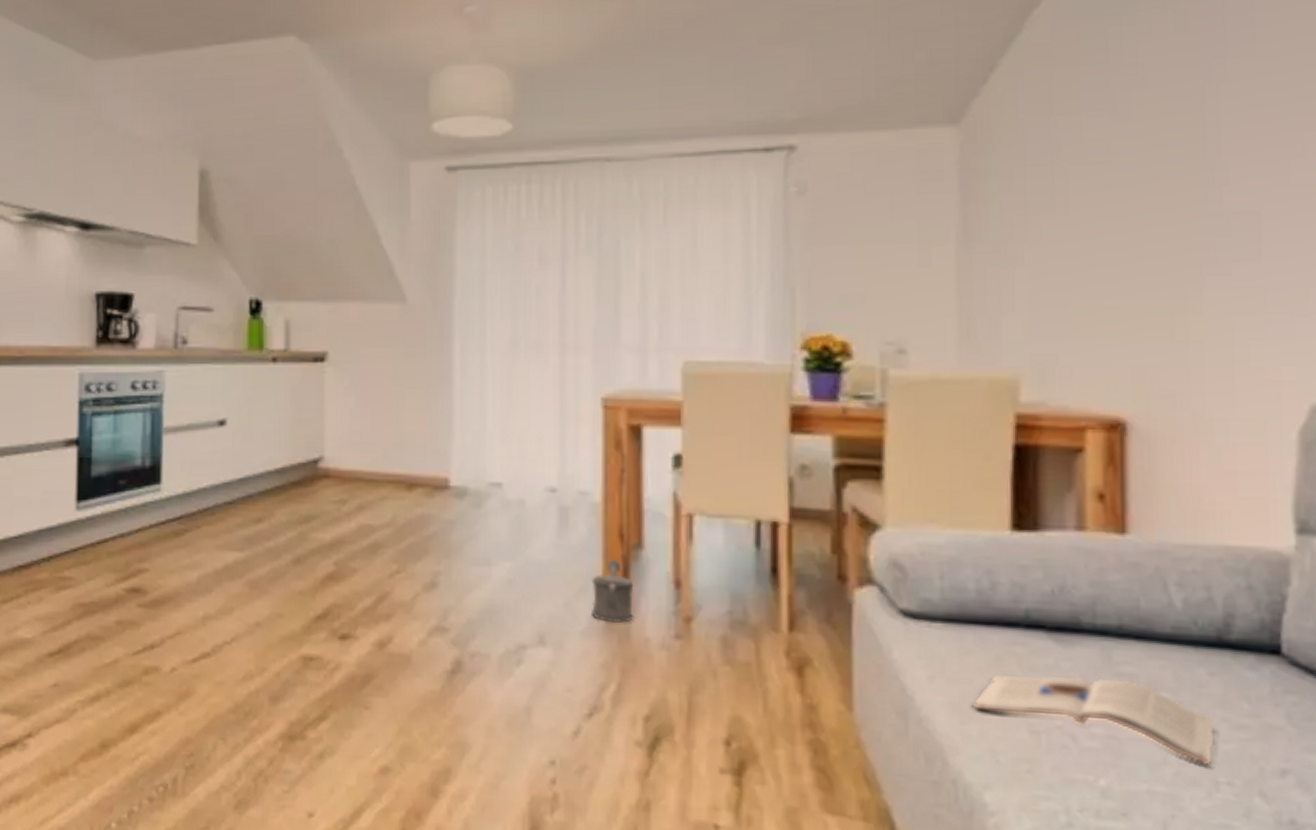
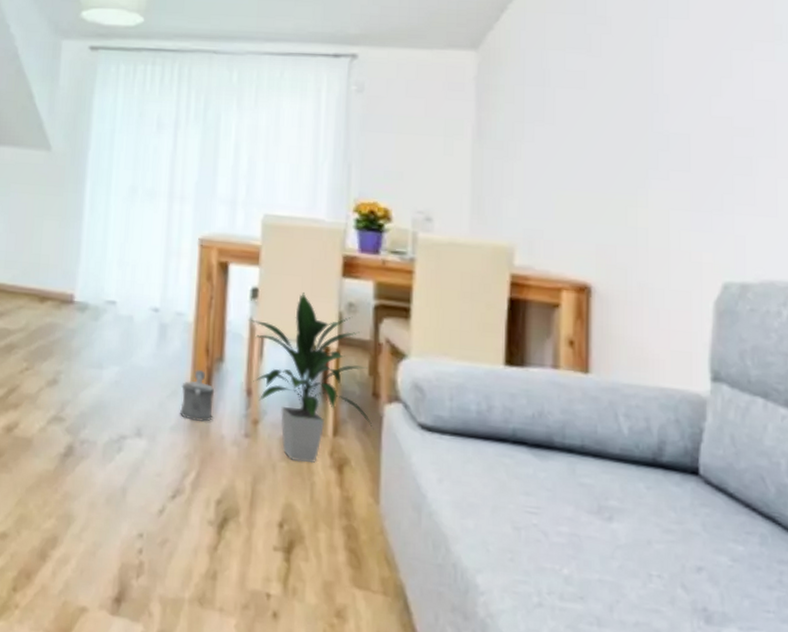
indoor plant: none [672,456,842,666] -> present [249,292,374,464]
magazine: present [972,675,1215,767] -> none [470,480,649,562]

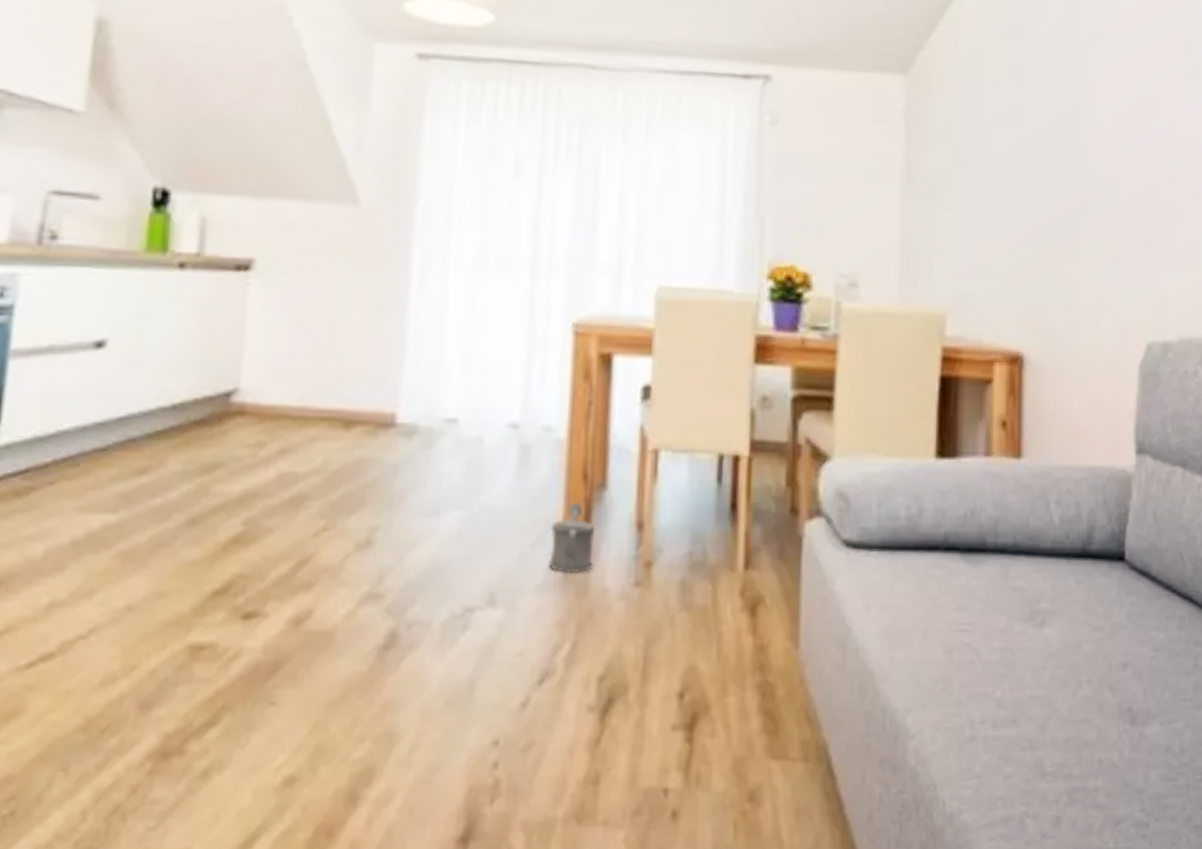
indoor plant: present [249,292,374,464] -> none [639,387,793,610]

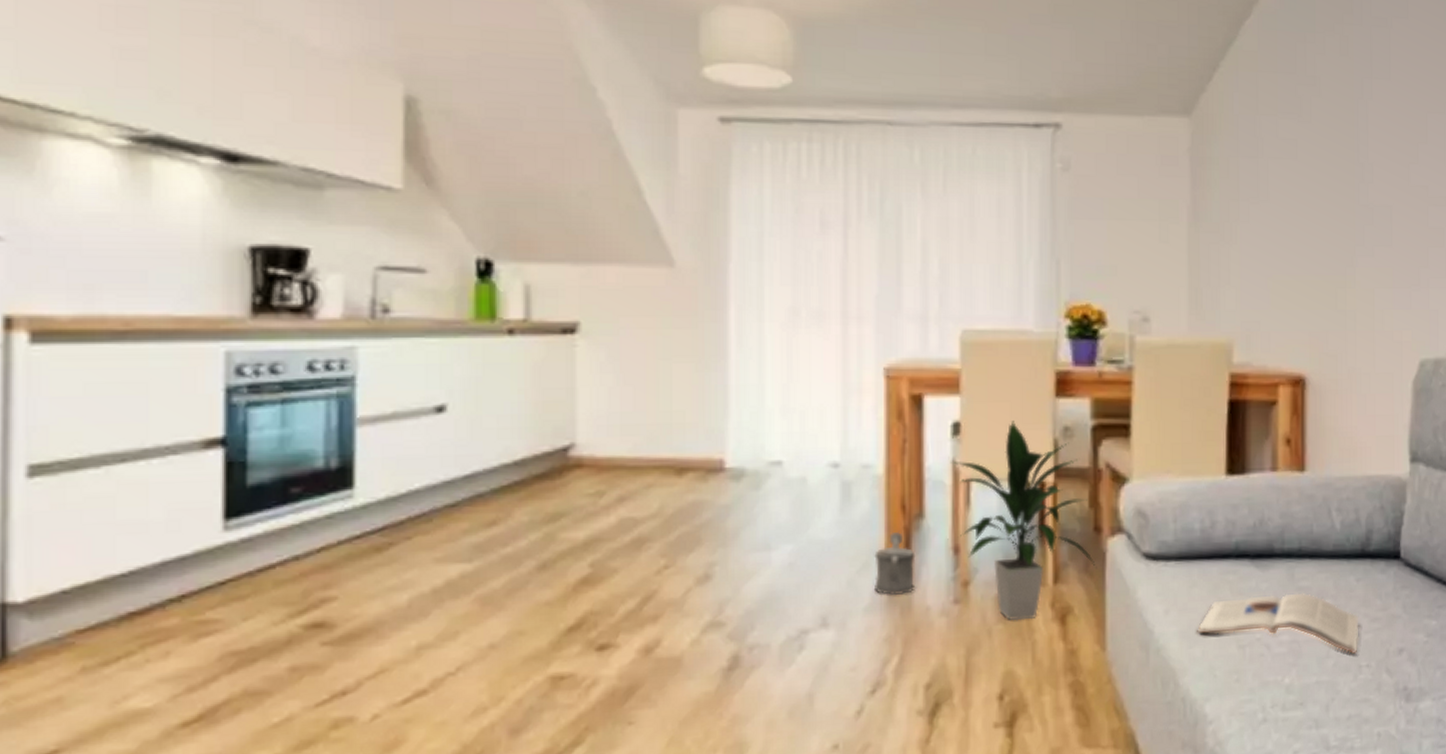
indoor plant: none [639,387,793,610] -> present [951,421,1097,621]
magazine: none [900,593,1079,668] -> present [1197,592,1359,655]

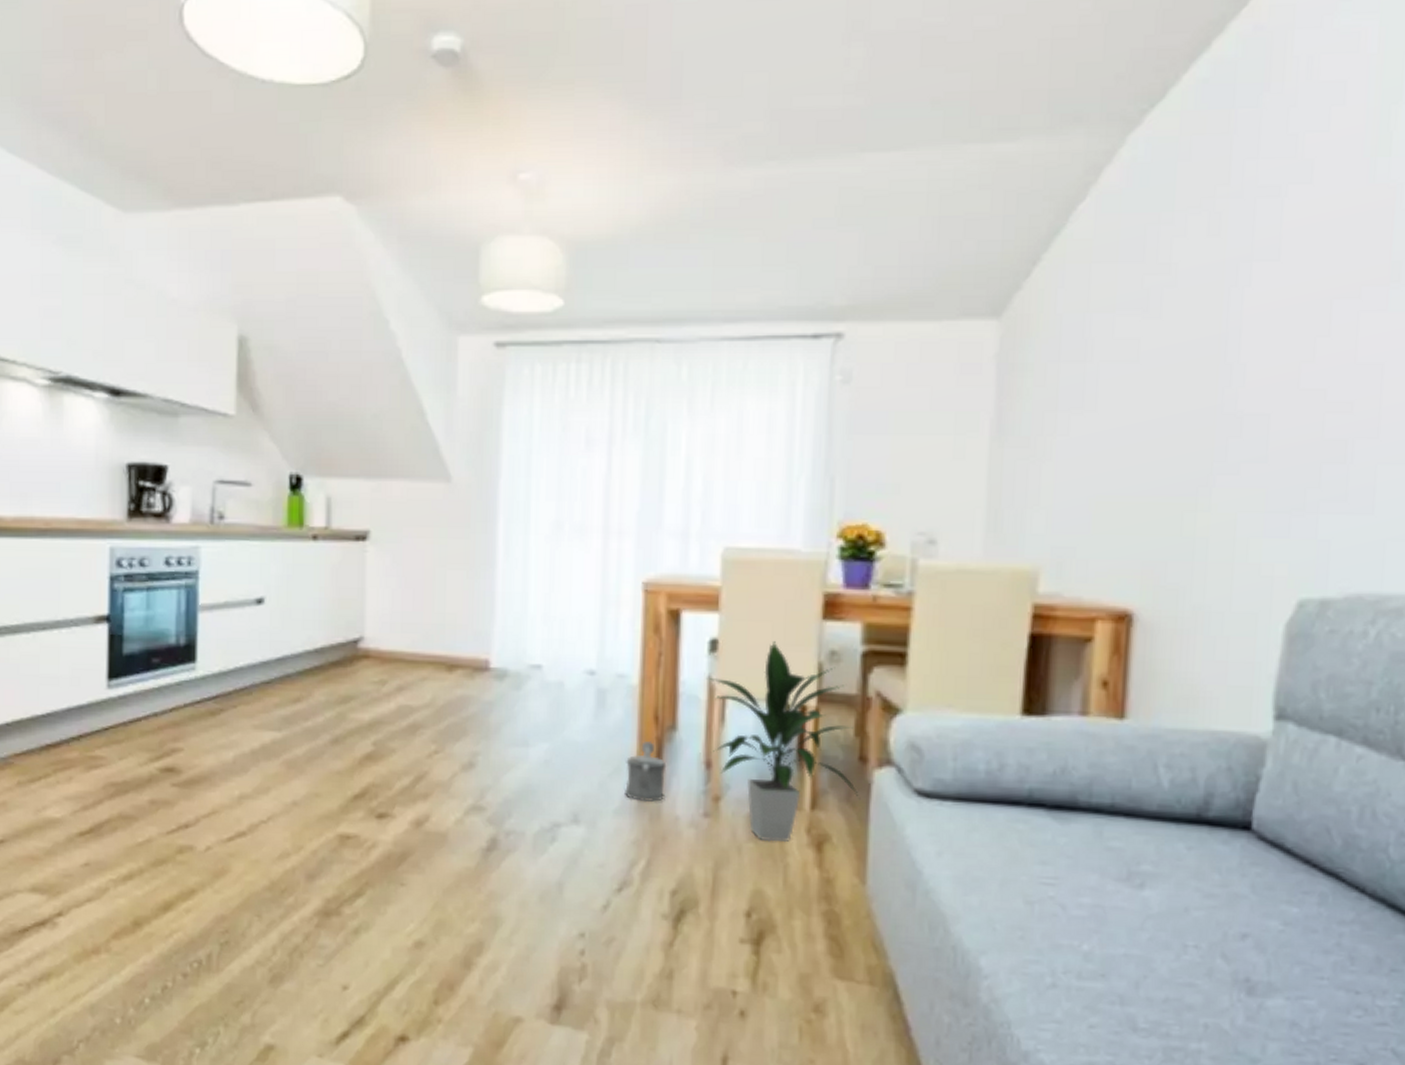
magazine: present [1197,592,1359,655] -> none [975,850,1188,932]

